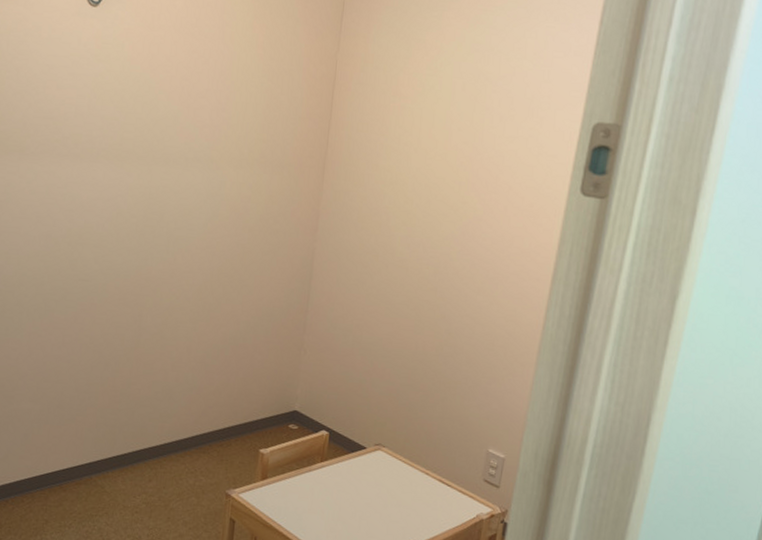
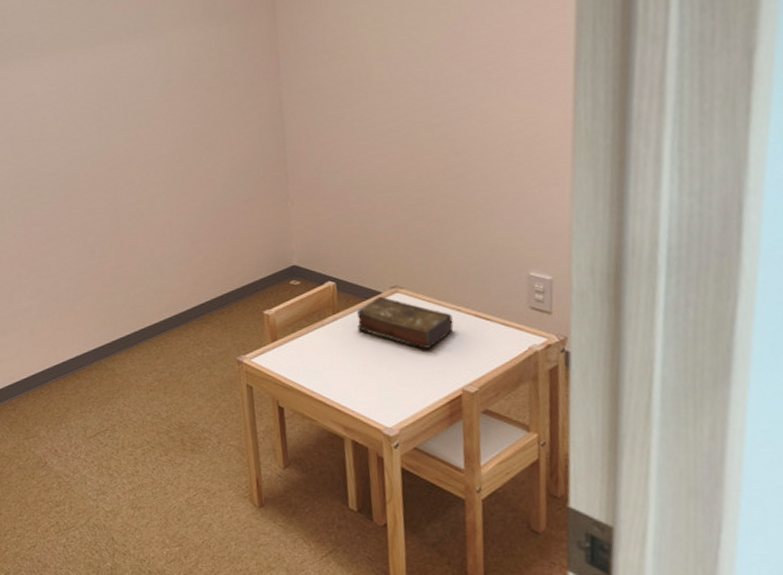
book: none [340,451,421,505] -> present [357,296,454,349]

